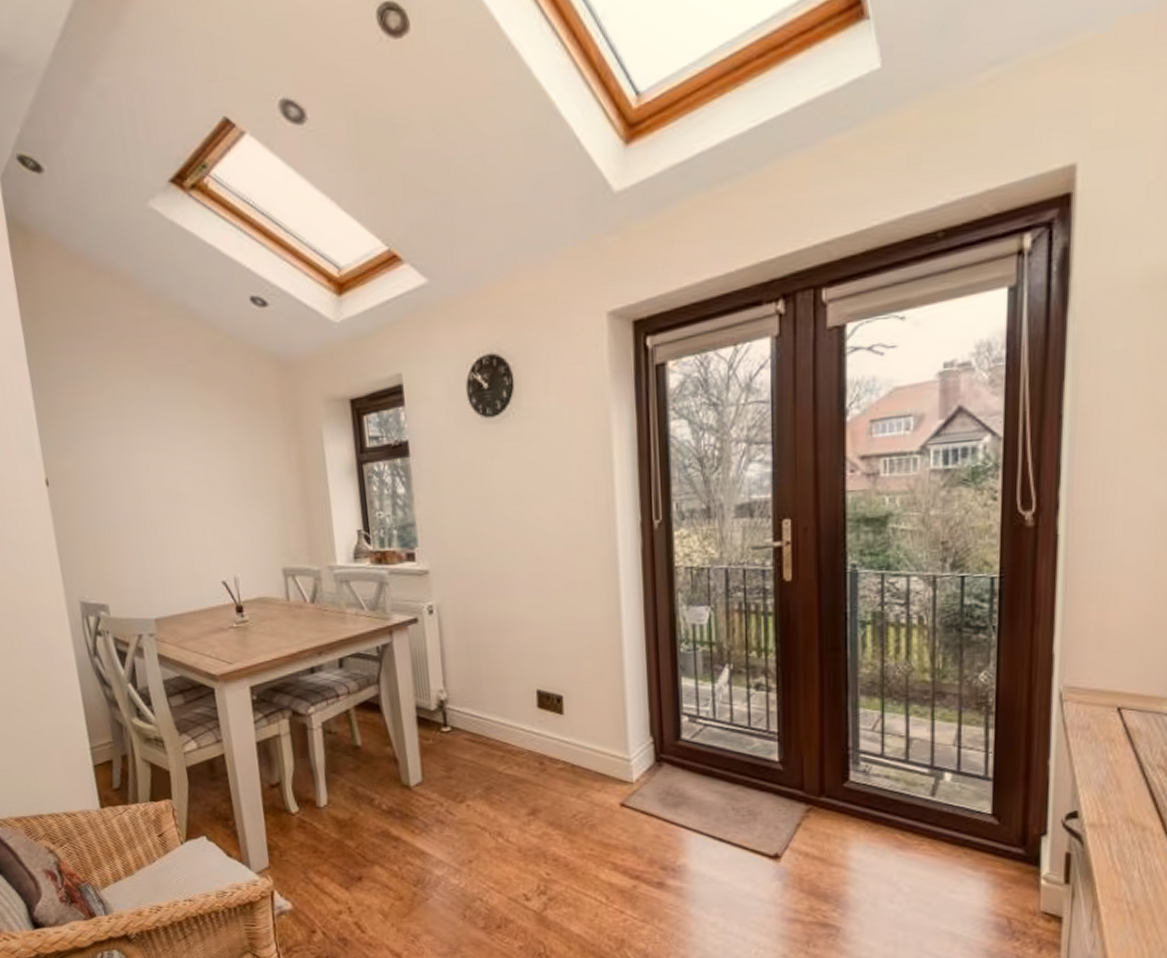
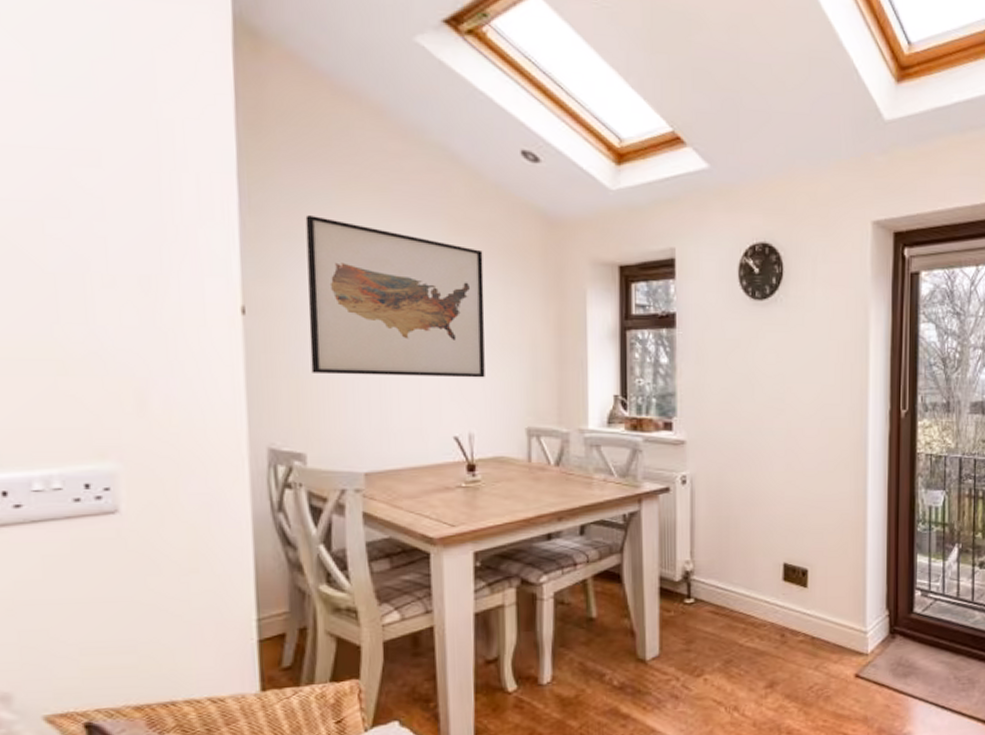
wall art: none [82,389,242,533] -> present [305,215,485,378]

